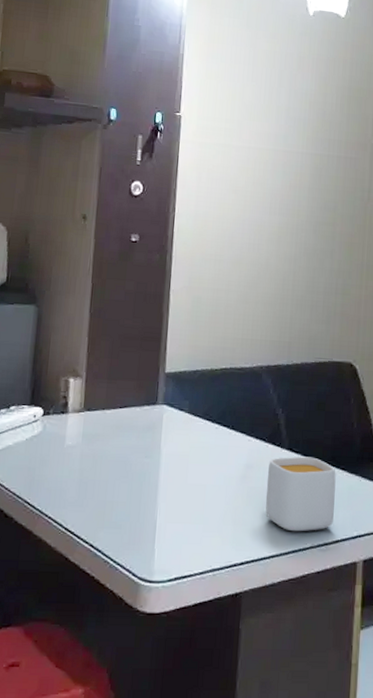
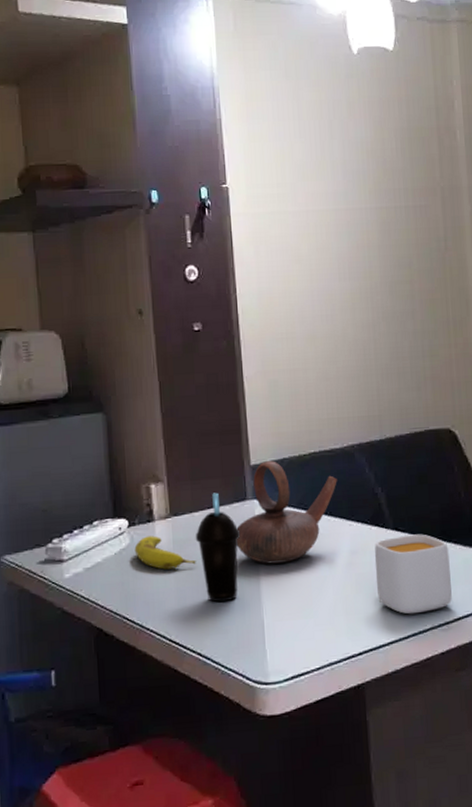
fruit: none [45,426,102,461] -> present [134,536,196,570]
cup: none [103,394,147,499] -> present [195,492,241,603]
teapot: none [141,370,243,468] -> present [236,461,337,564]

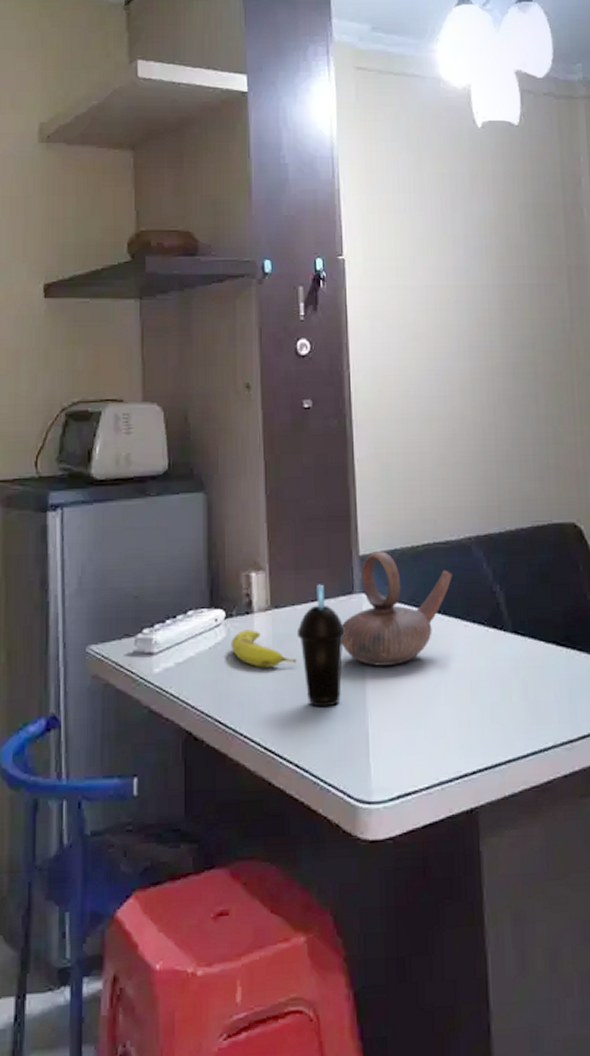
mug: present [375,534,452,615] -> none [491,639,576,730]

